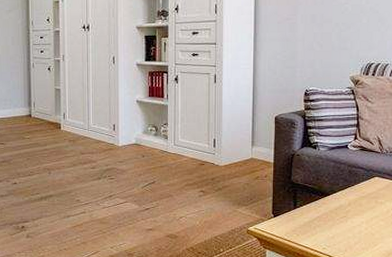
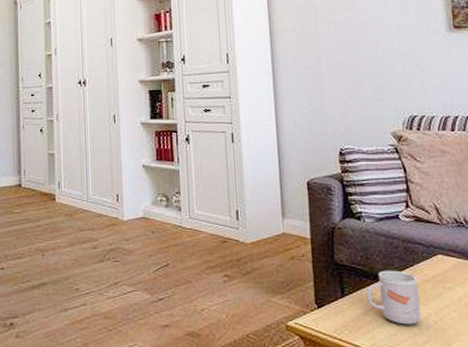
mug: none [314,184,358,230] -> present [366,264,421,325]

